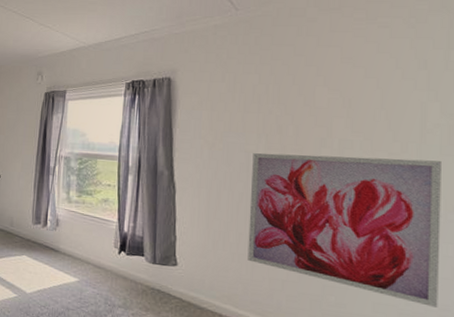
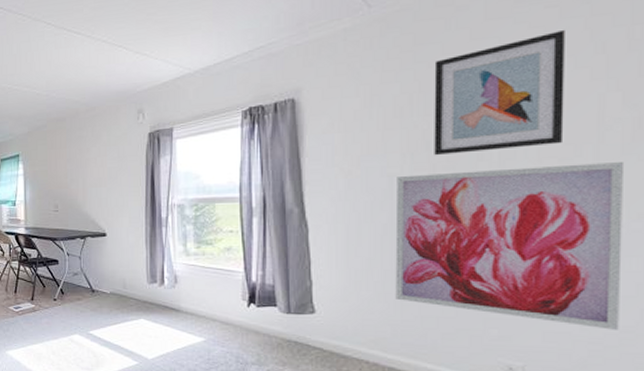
wall art: none [285,46,394,141] -> present [434,29,565,156]

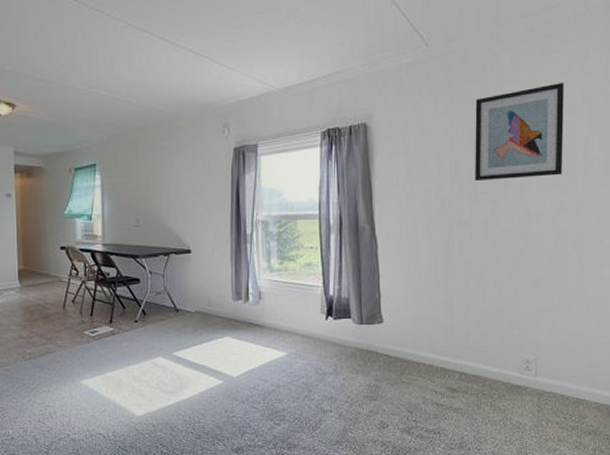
wall art: present [395,162,623,330] -> none [446,192,600,325]

